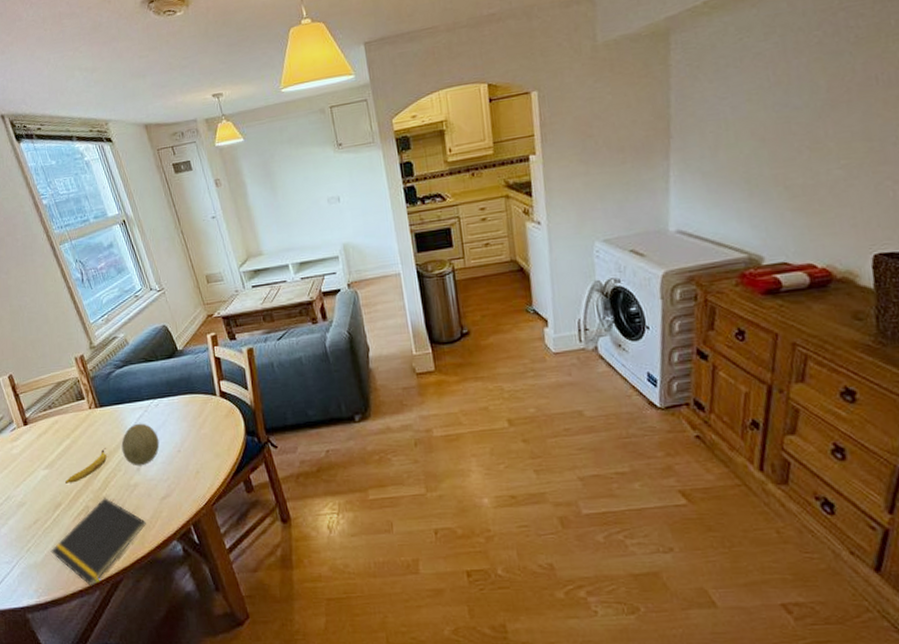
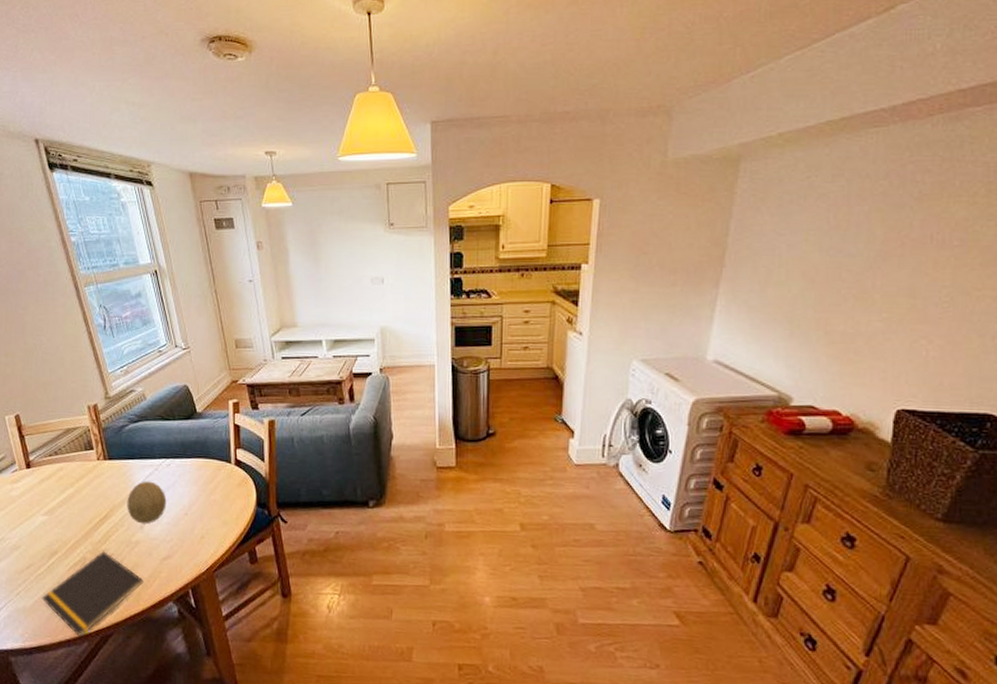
banana: present [65,448,107,484] -> none [64,501,112,533]

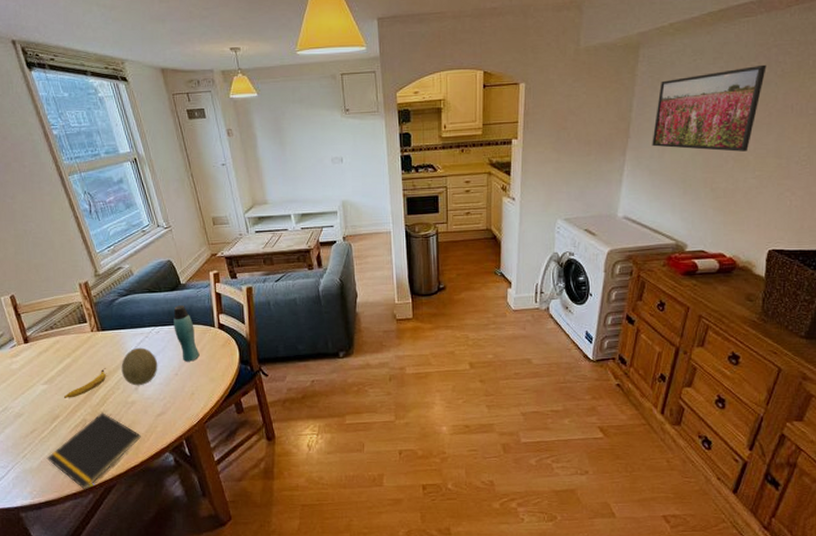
banana: none [64,501,112,533] -> present [64,368,107,398]
bottle: none [186,435,213,501] -> present [173,304,200,362]
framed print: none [752,184,900,288] -> present [652,64,766,152]

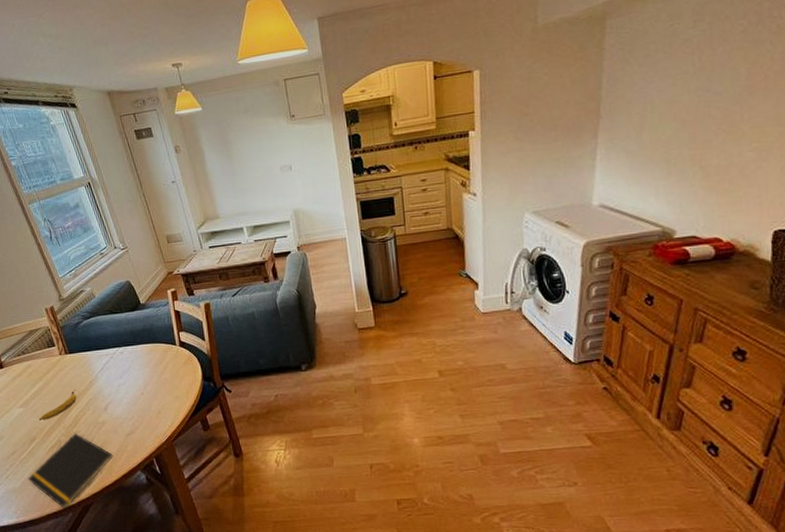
fruit: present [121,347,158,386] -> none [90,368,125,406]
bottle: present [173,304,200,362] -> none [136,324,163,381]
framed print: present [652,64,766,152] -> none [626,21,758,126]

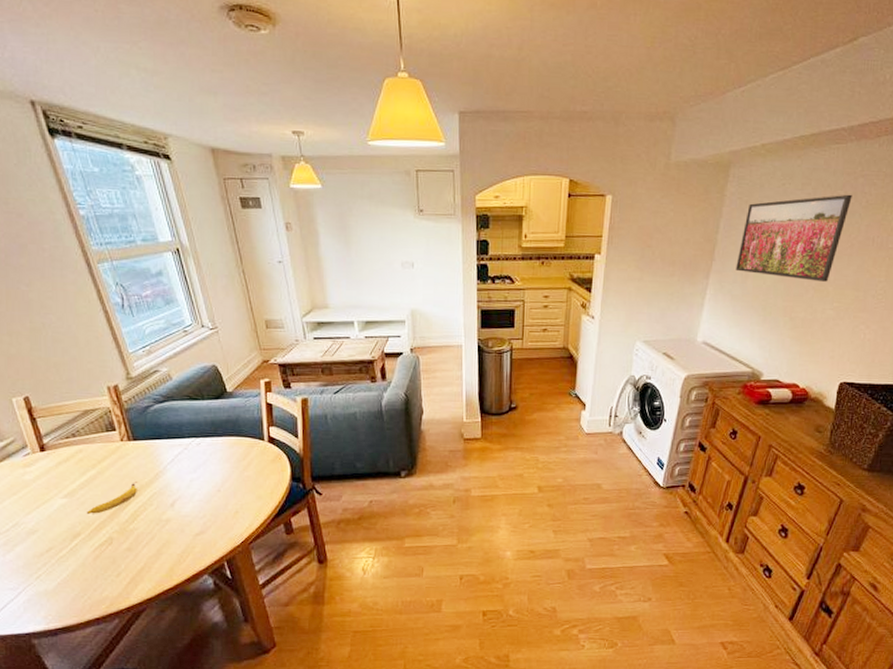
notepad: present [27,432,113,509] -> none [65,529,176,615]
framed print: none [626,21,758,126] -> present [735,194,852,282]

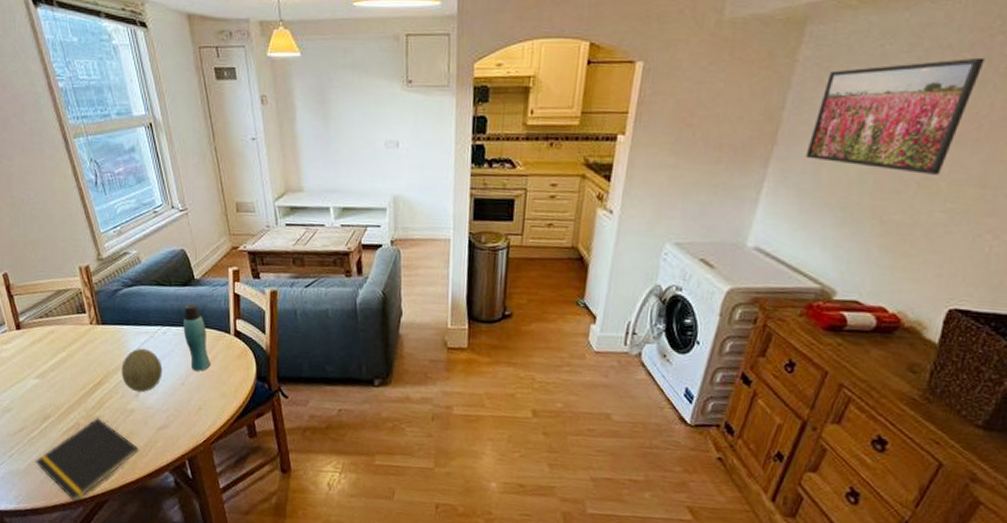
notepad: none [65,529,176,615] -> present [35,416,139,502]
banana: present [87,482,138,514] -> none [57,367,105,398]
fruit: none [155,460,198,502] -> present [121,348,163,393]
bottle: none [217,414,246,477] -> present [183,303,211,371]

